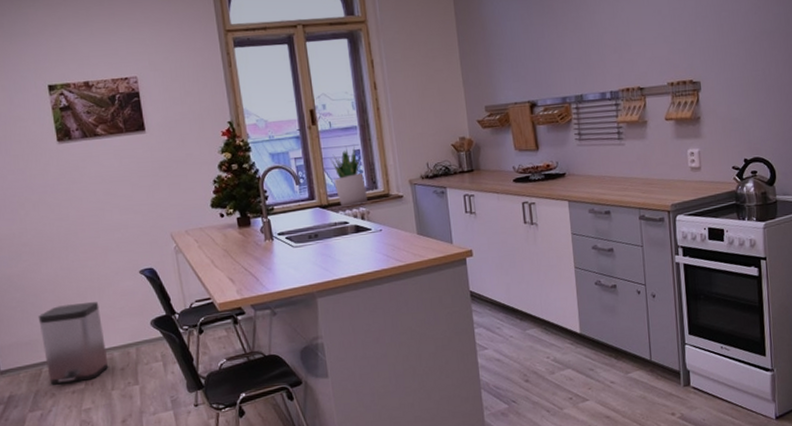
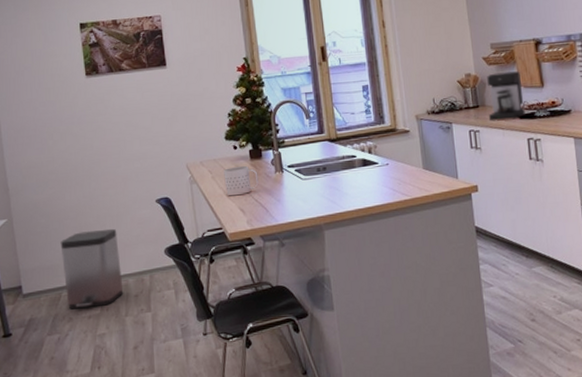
mug: none [210,233,248,266] -> present [224,165,259,196]
planter: present [330,146,367,208] -> none [339,82,375,142]
coffee maker: none [481,134,520,186] -> present [487,71,525,122]

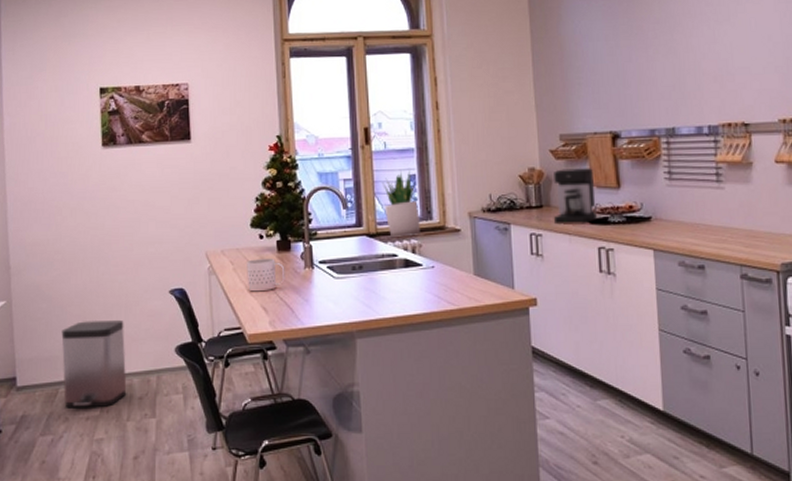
planter: none [339,82,375,142] -> present [382,170,420,238]

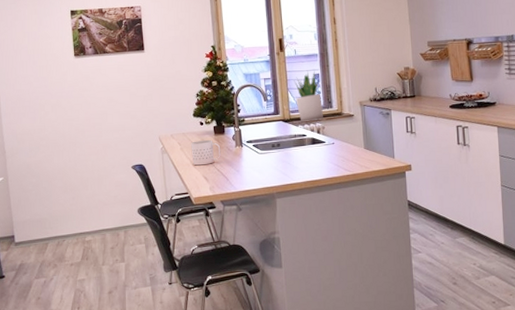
pedal bin: present [61,319,127,408] -> none [48,189,101,257]
coffee maker: present [553,167,597,225] -> none [423,66,456,110]

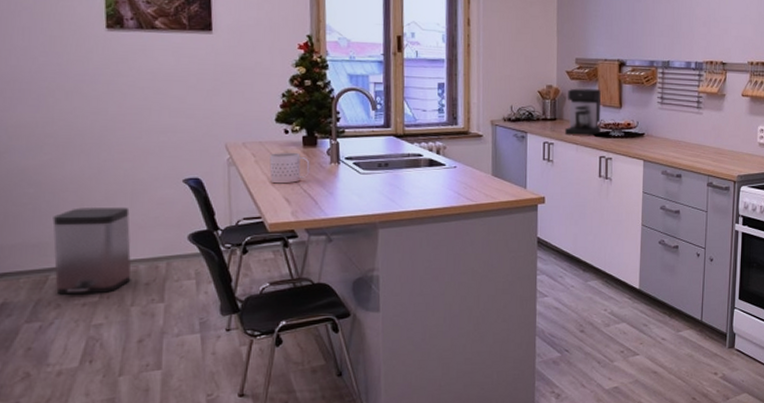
pedal bin: none [48,189,101,257] -> present [52,207,132,295]
planter: present [294,71,323,123] -> none [412,79,446,140]
coffee maker: none [423,66,456,110] -> present [564,88,601,137]

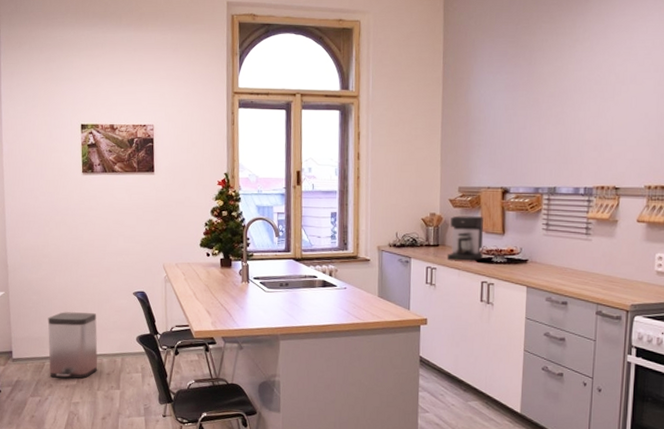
mug: present [269,152,310,184] -> none [195,272,226,299]

